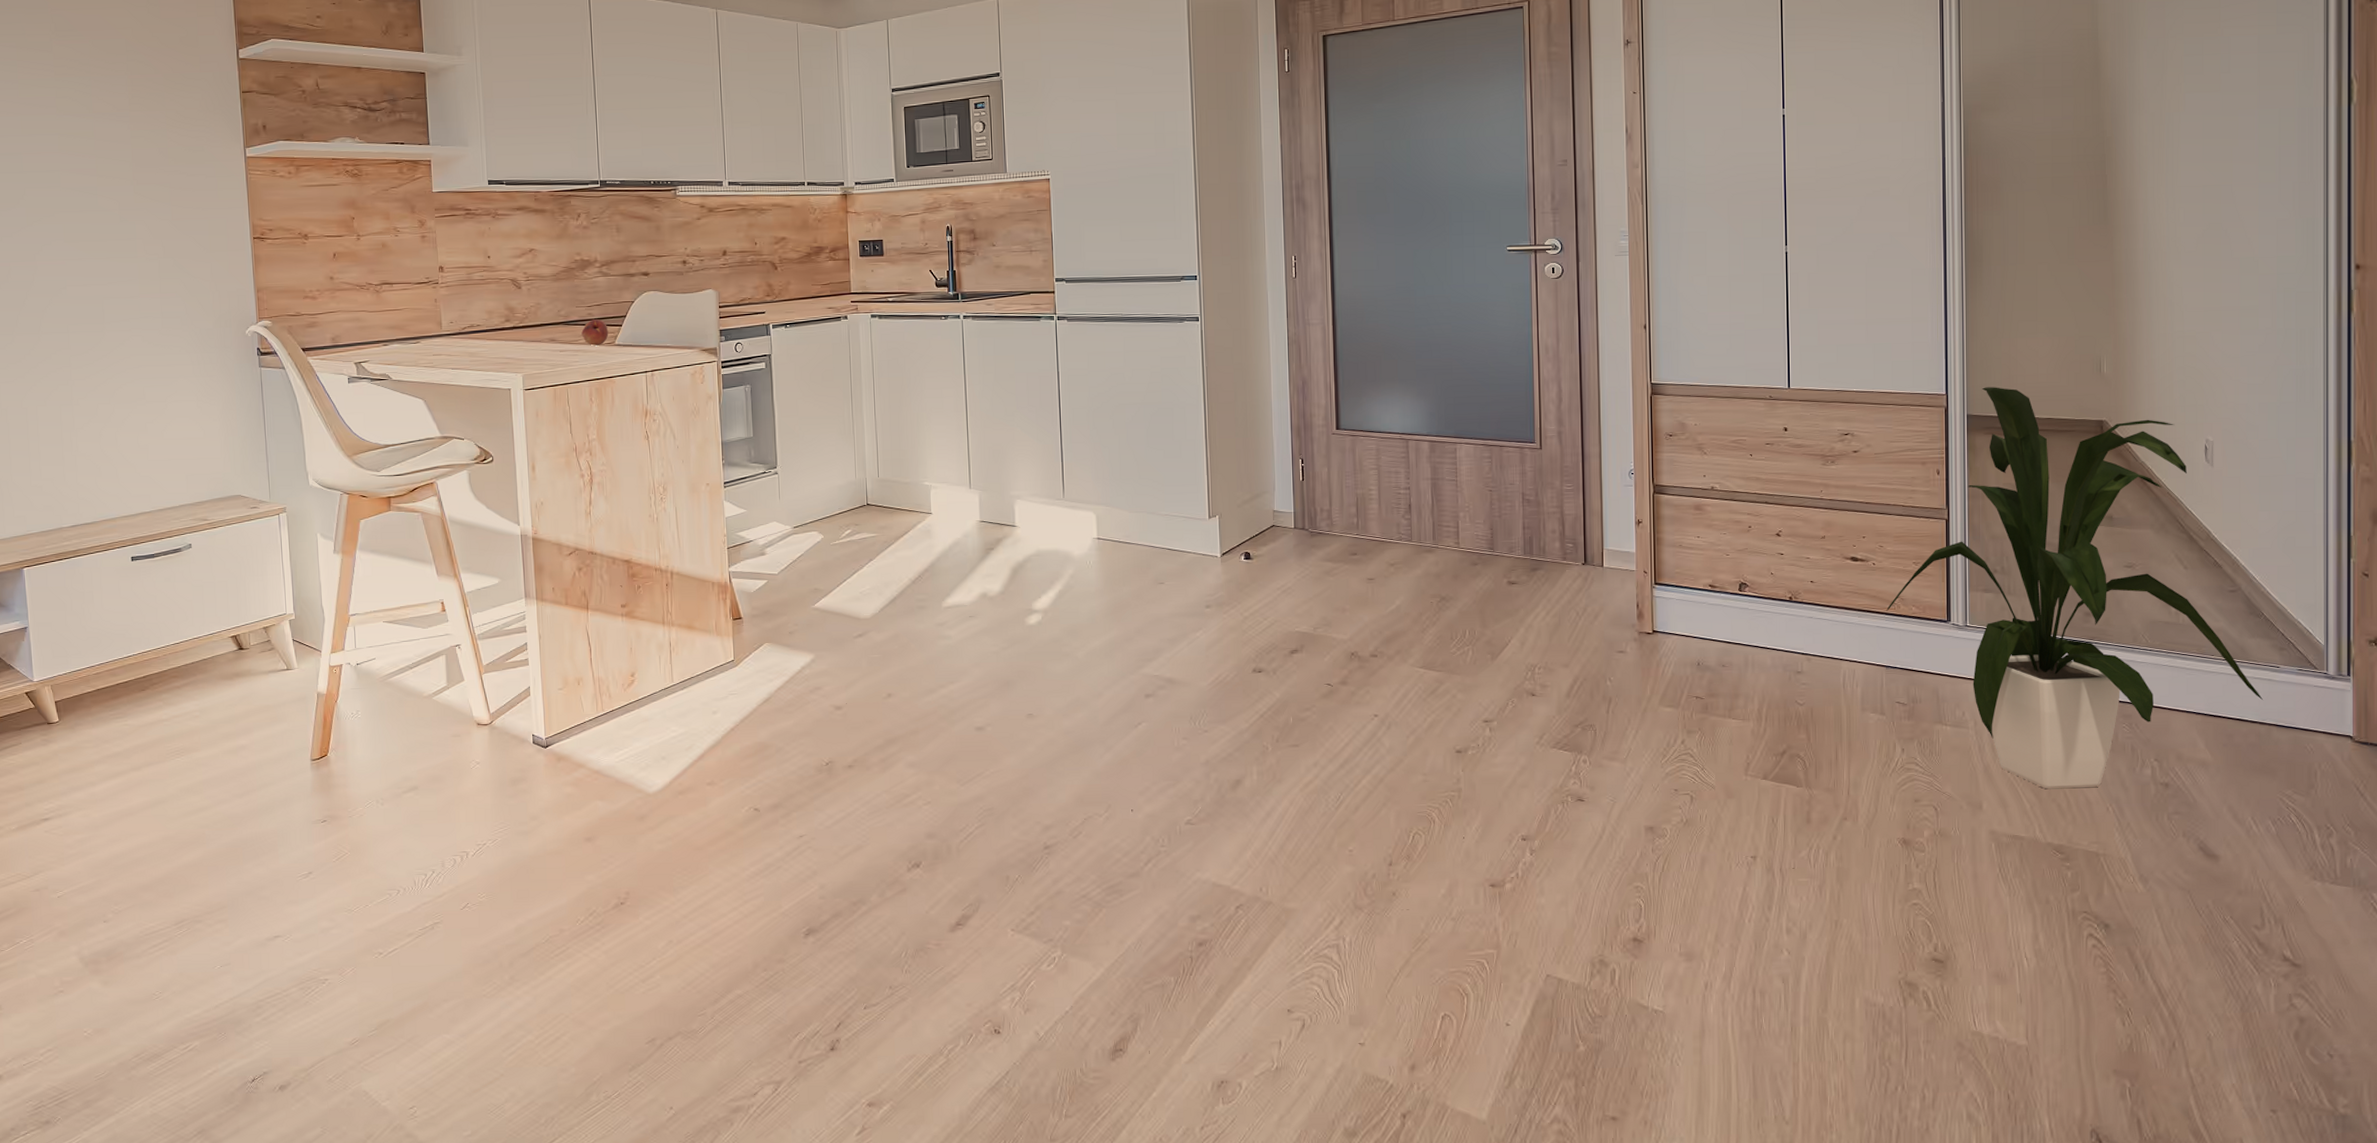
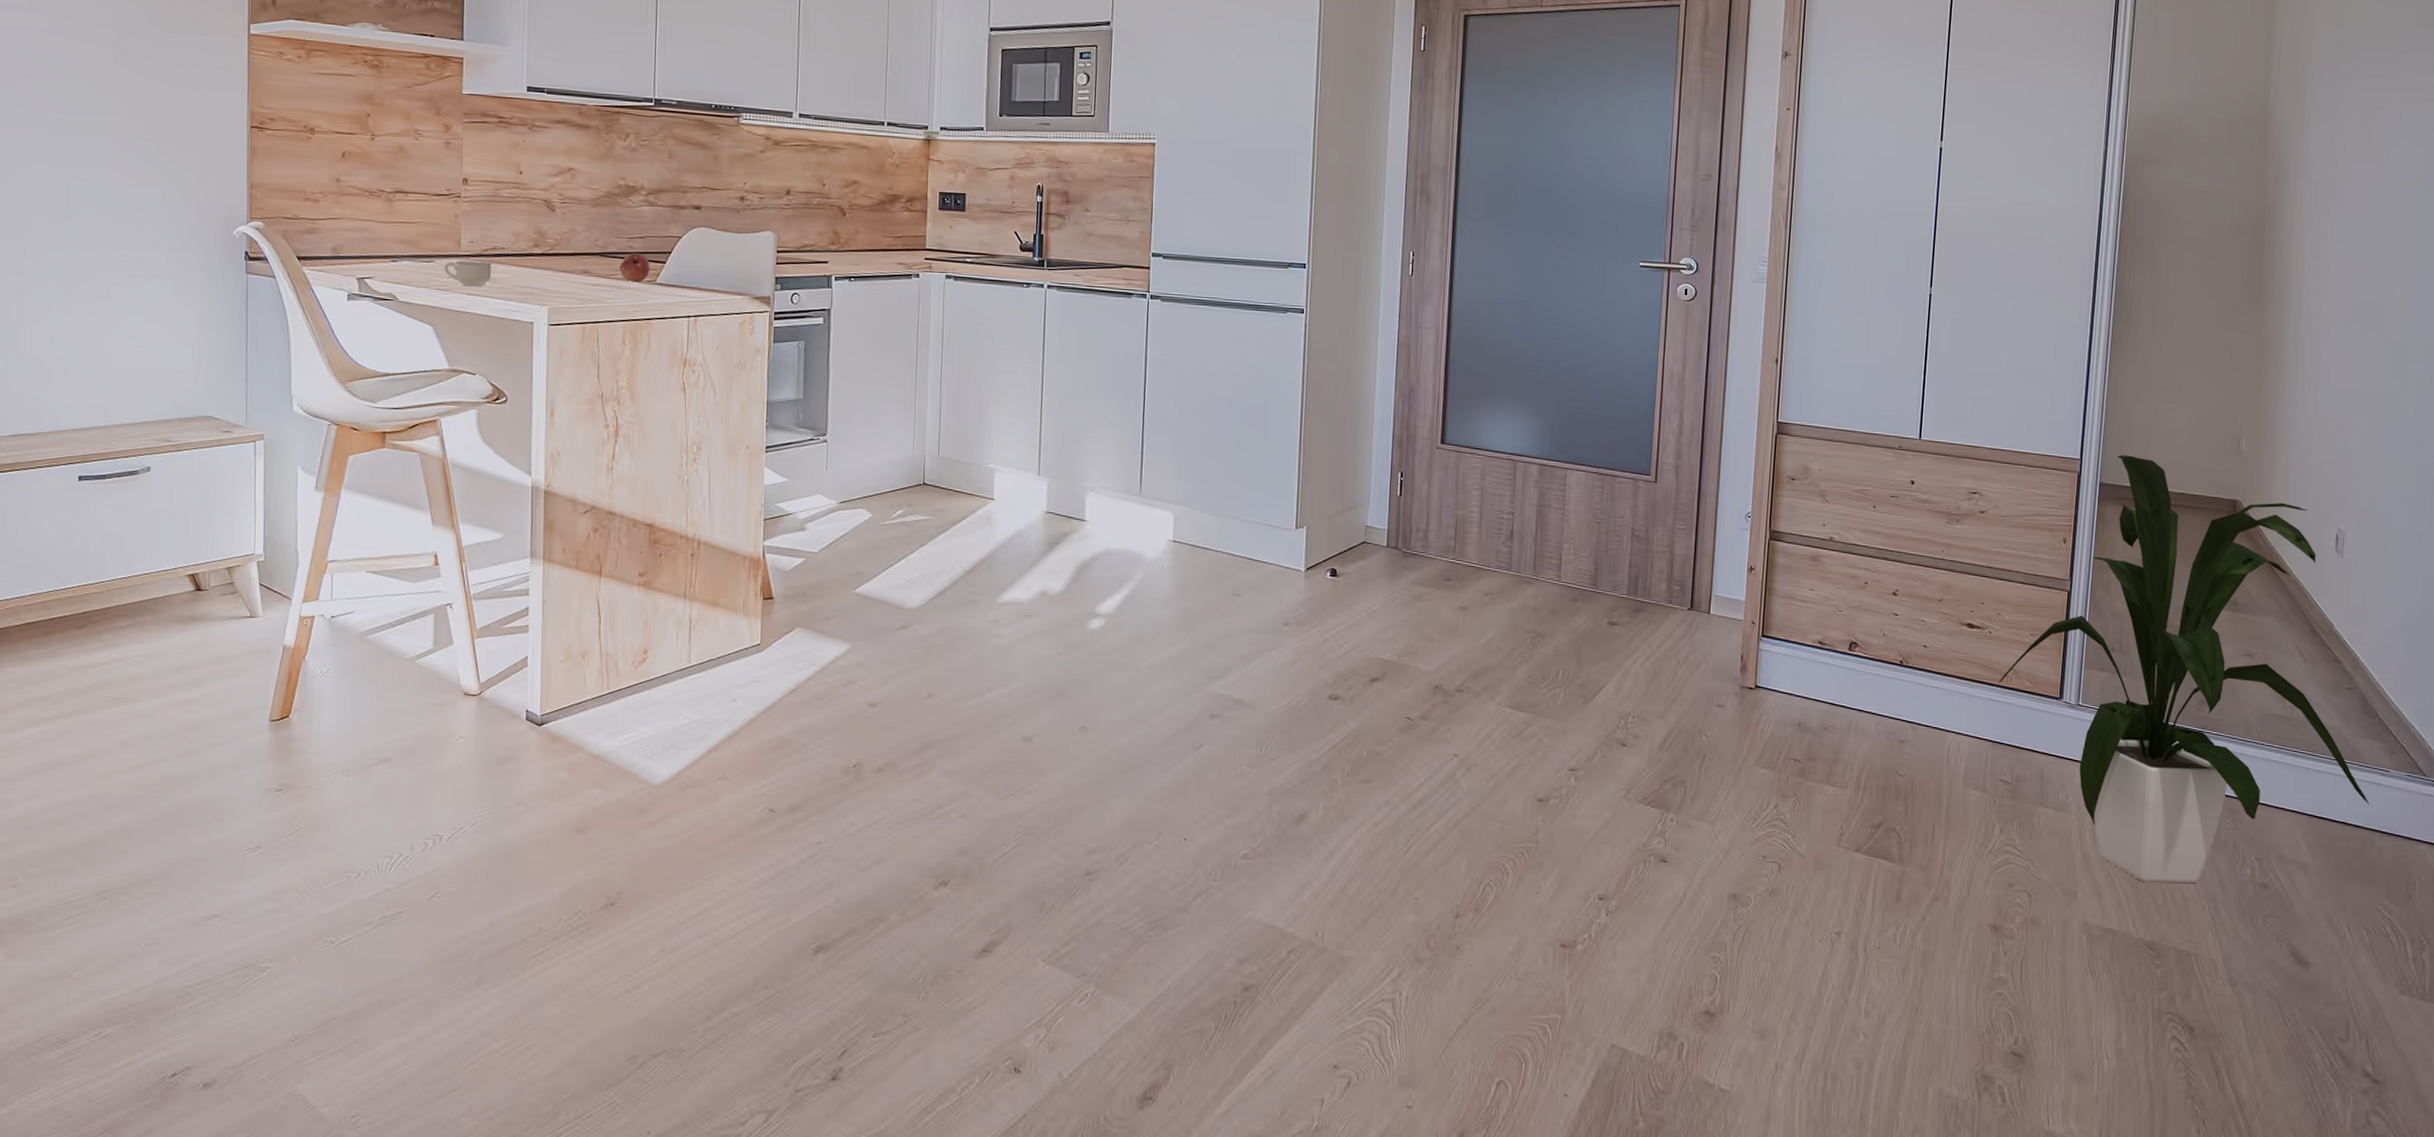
cup: none [429,339,471,362] -> present [444,260,492,287]

